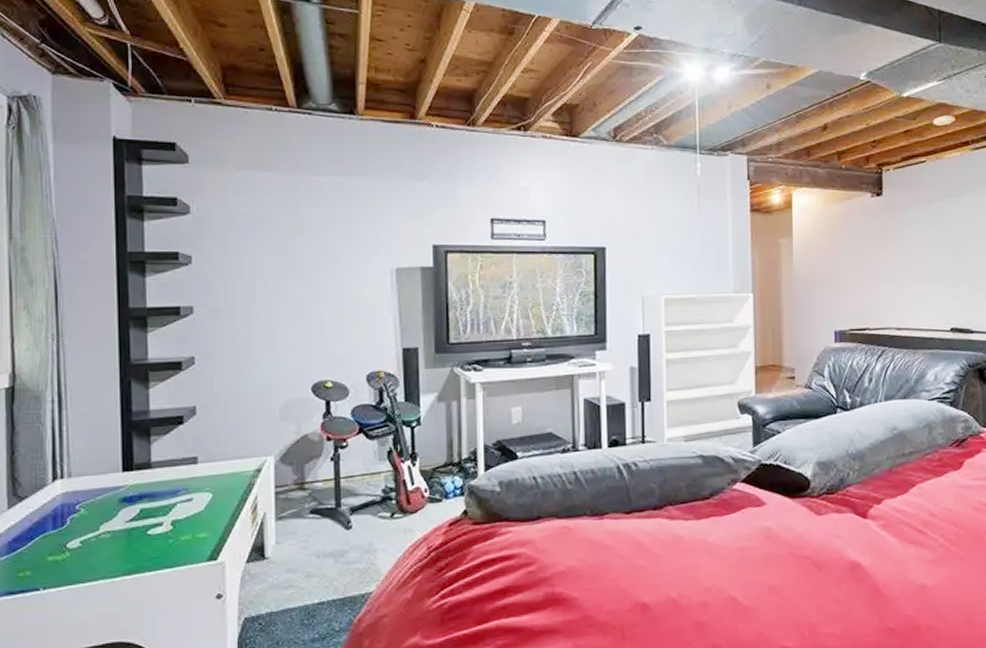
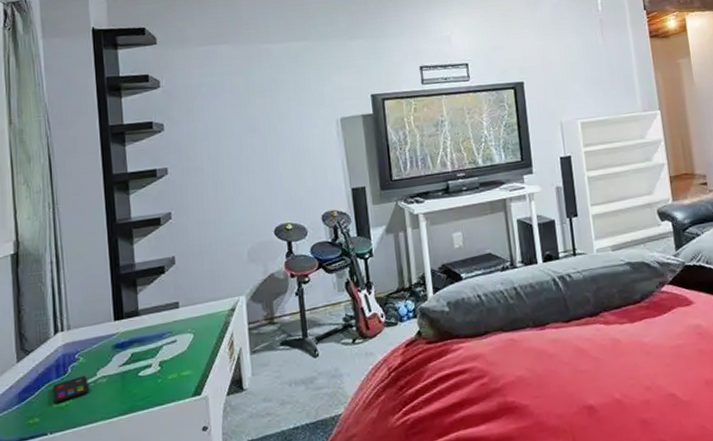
smart remote: none [48,529,90,558] -> present [53,375,89,405]

